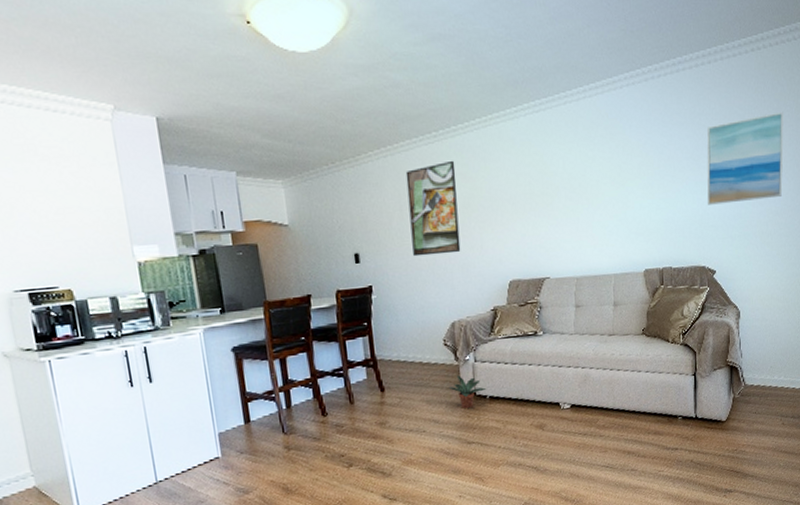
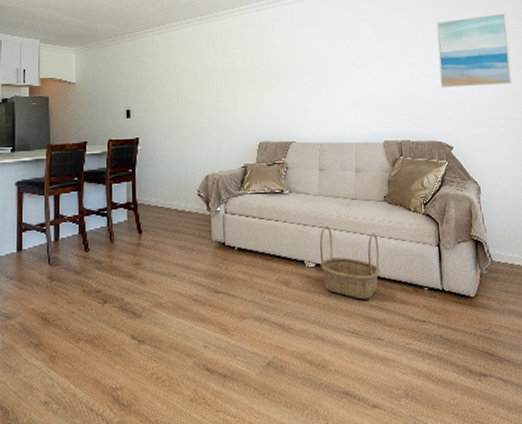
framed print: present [405,160,461,257] -> none [174,39,217,116]
potted plant: present [448,375,486,409] -> none [200,224,234,257]
basket: none [575,364,637,435] -> present [319,225,381,299]

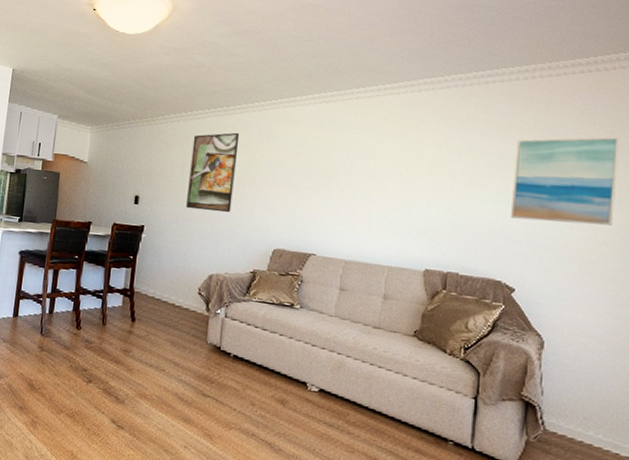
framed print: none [174,39,217,116] -> present [186,132,240,213]
basket: present [319,225,381,299] -> none [325,350,400,439]

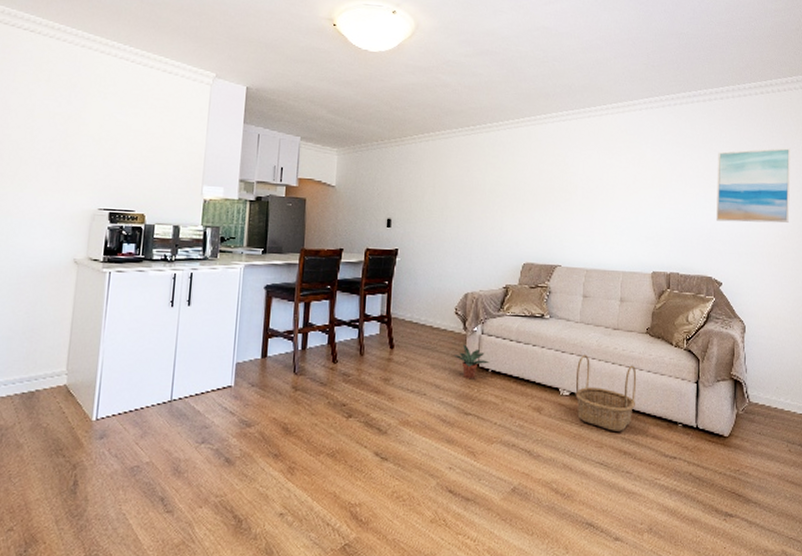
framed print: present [186,132,240,213] -> none [439,151,487,231]
potted plant: none [194,325,231,361] -> present [453,344,489,378]
basket: none [325,350,400,439] -> present [575,354,637,431]

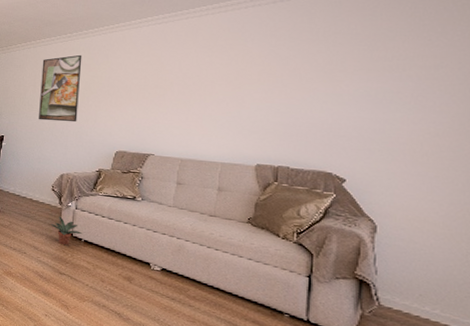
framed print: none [439,151,487,231] -> present [39,54,82,123]
basket: present [575,354,637,431] -> none [166,235,236,311]
wall art: present [715,147,791,223] -> none [338,35,451,119]

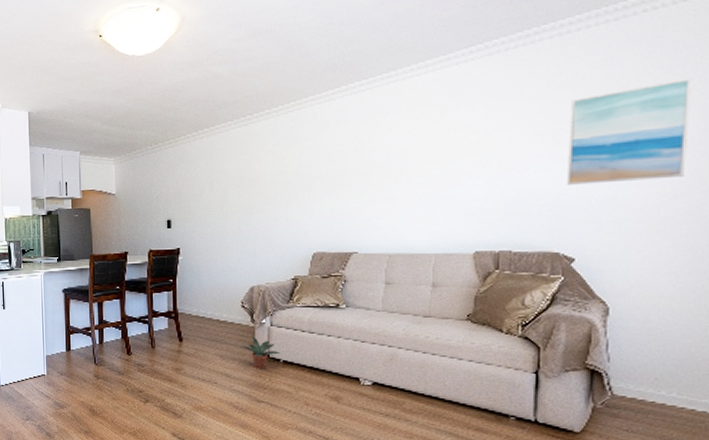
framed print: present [39,54,82,123] -> none [219,140,266,225]
wall art: none [338,35,451,119] -> present [566,77,692,185]

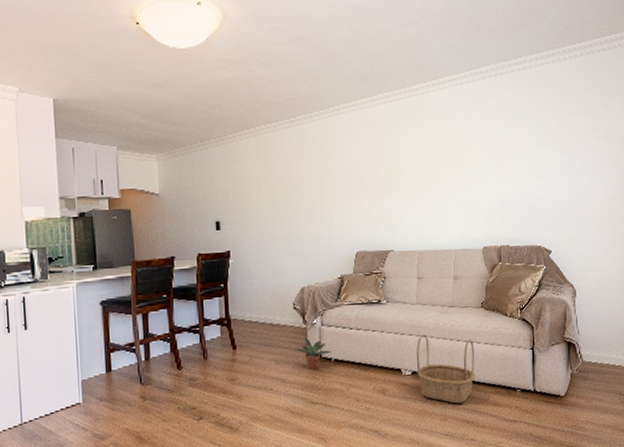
basket: none [378,343,455,423] -> present [416,333,476,404]
wall art: present [566,77,692,185] -> none [541,108,614,190]

